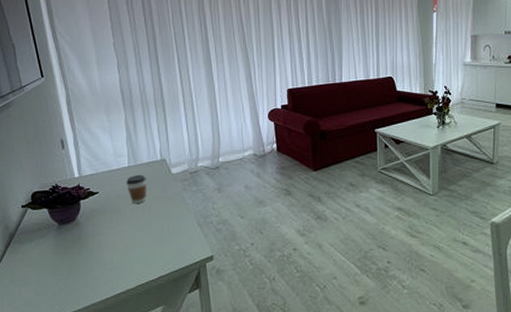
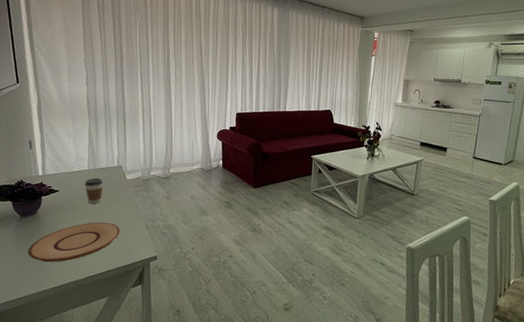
plate: none [70,223,171,272] -> present [27,222,121,262]

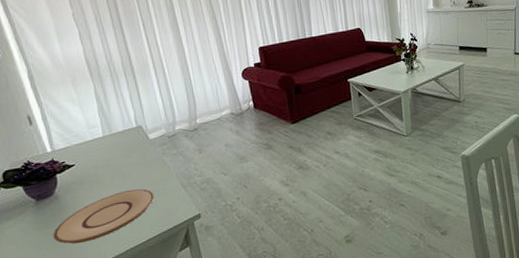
coffee cup: present [85,178,104,204] -> none [103,143,126,173]

